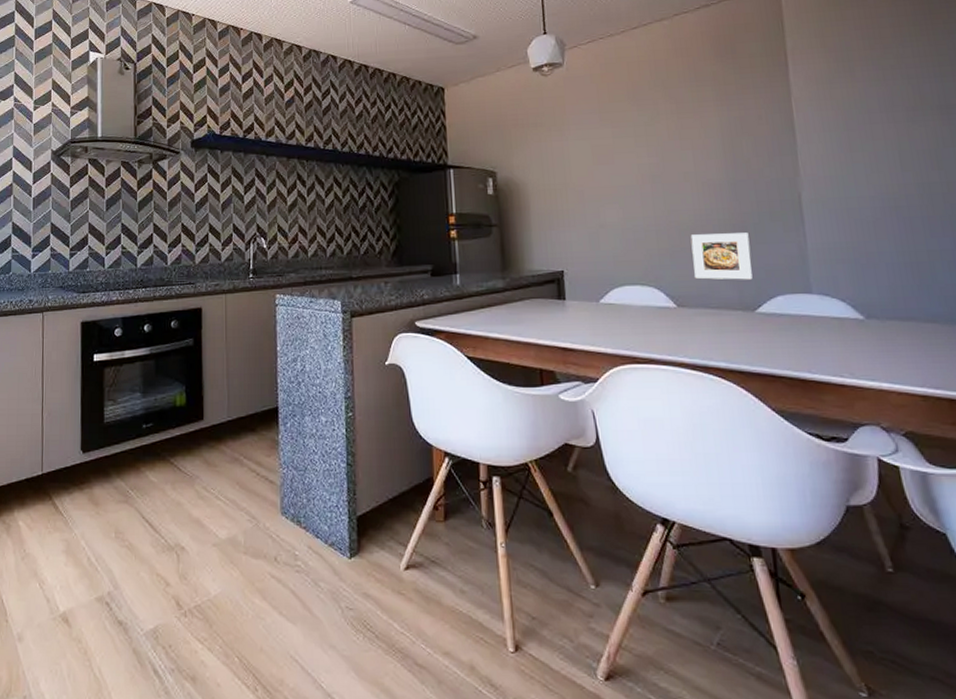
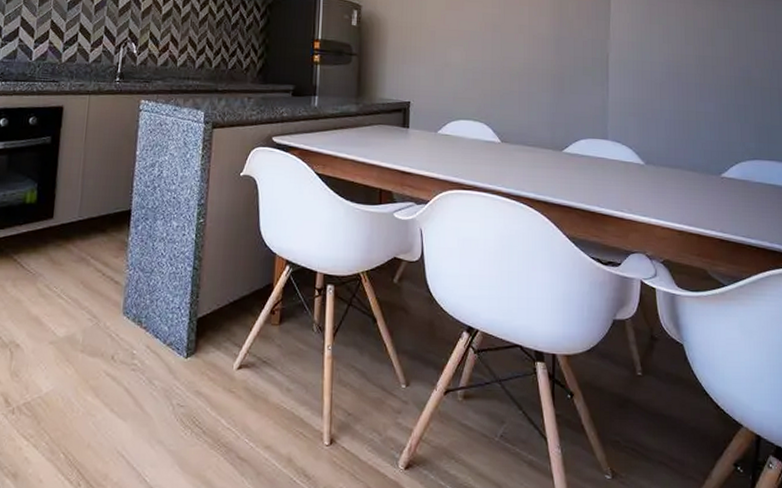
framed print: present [690,233,753,280] -> none [518,80,565,124]

